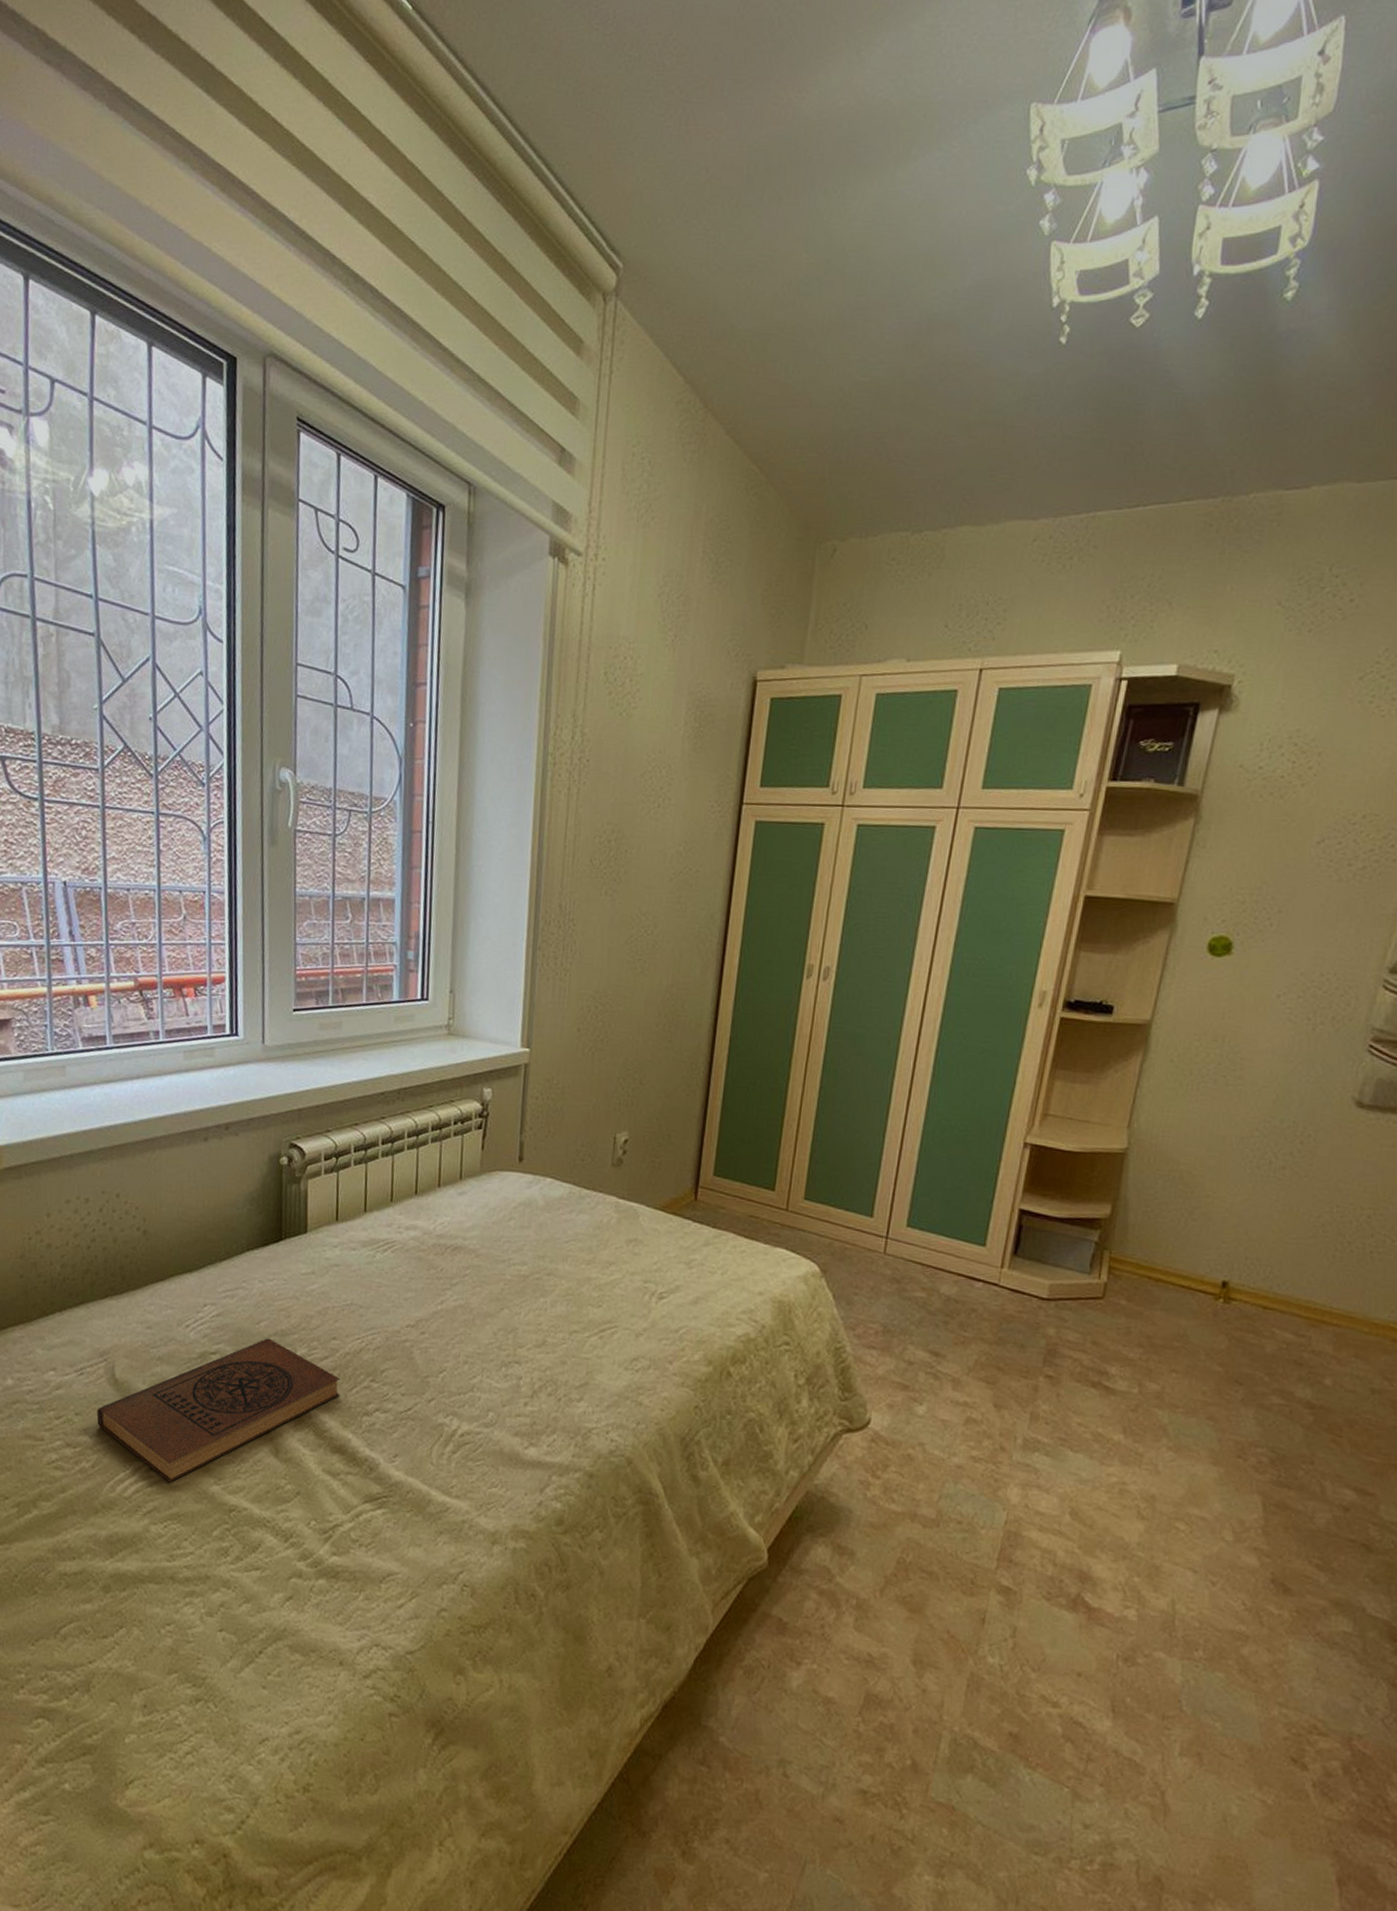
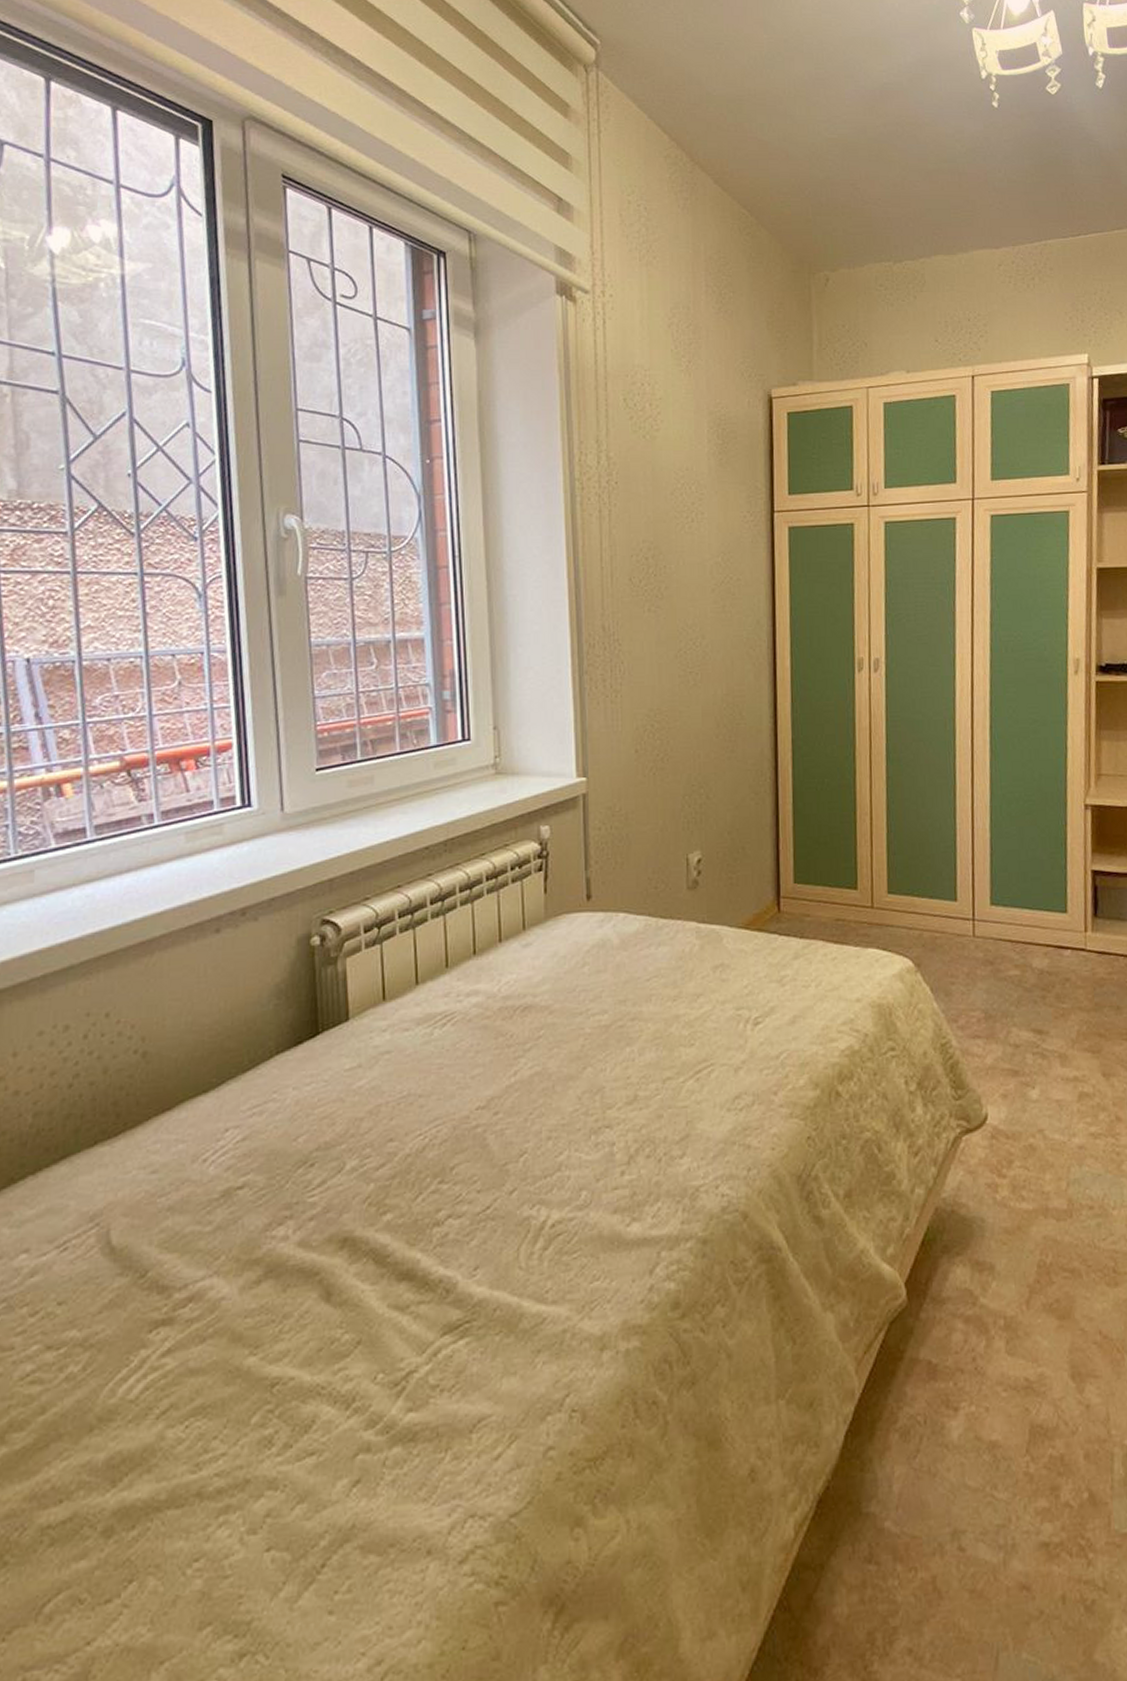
book: present [96,1338,340,1483] -> none [87,1155,402,1367]

